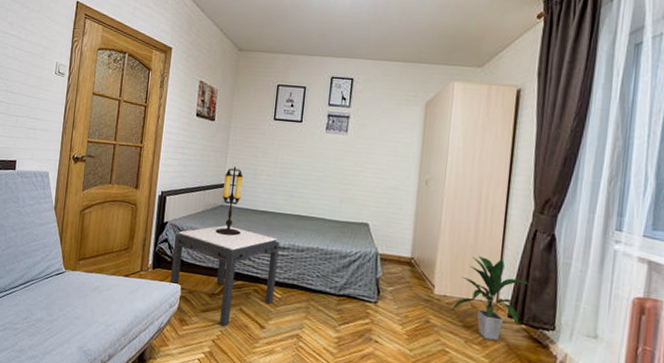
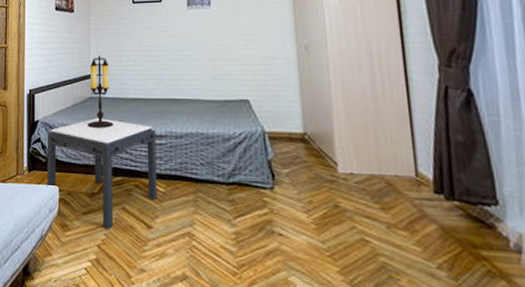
indoor plant: present [451,255,530,340] -> none [363,123,453,223]

